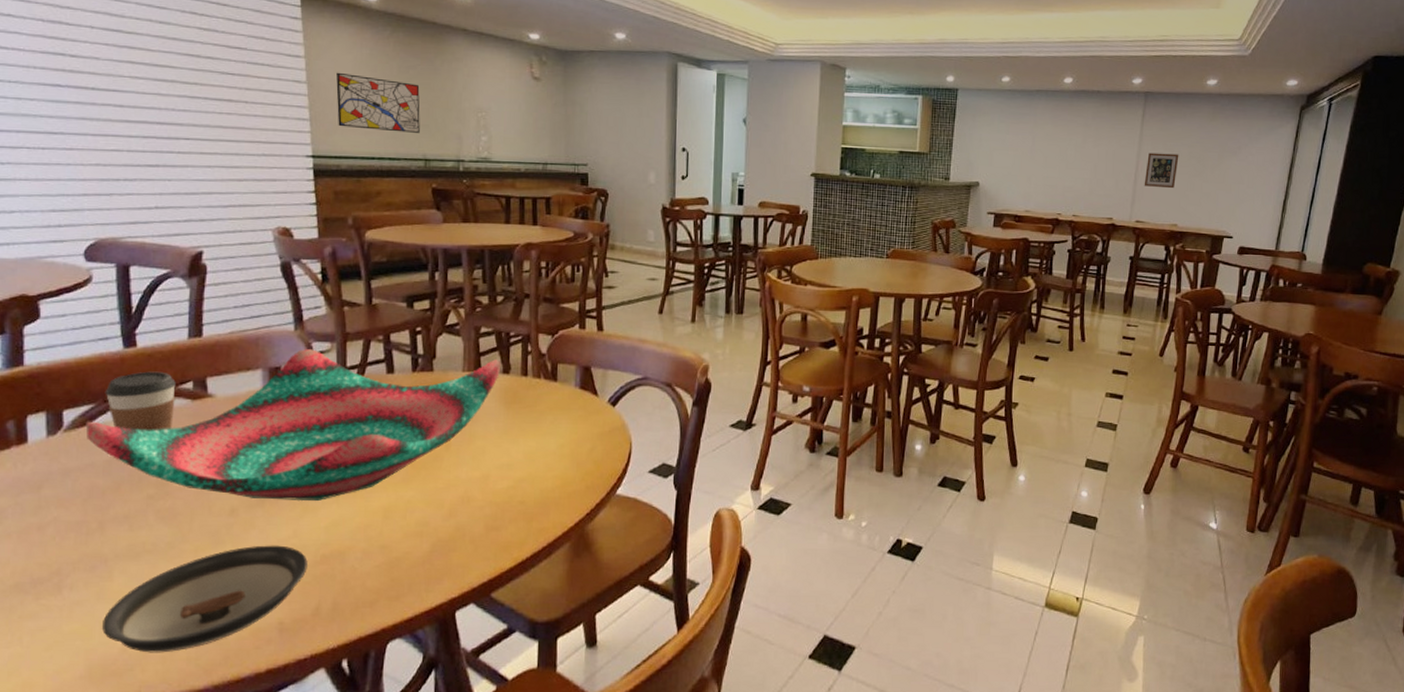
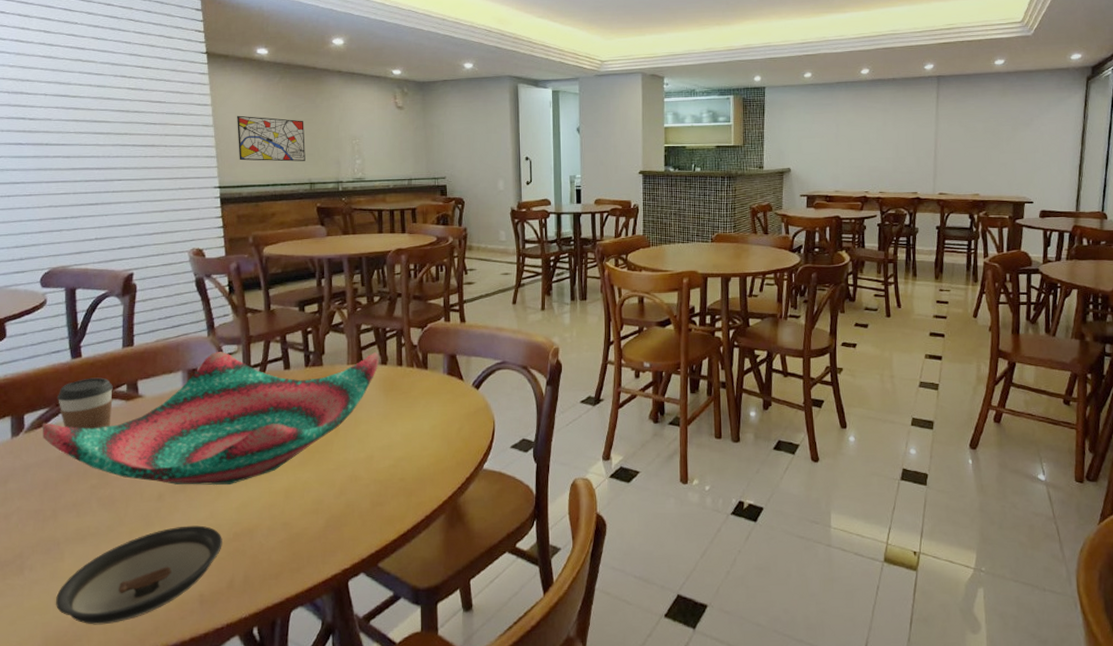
picture frame: present [1144,152,1179,189] -> none [944,129,975,162]

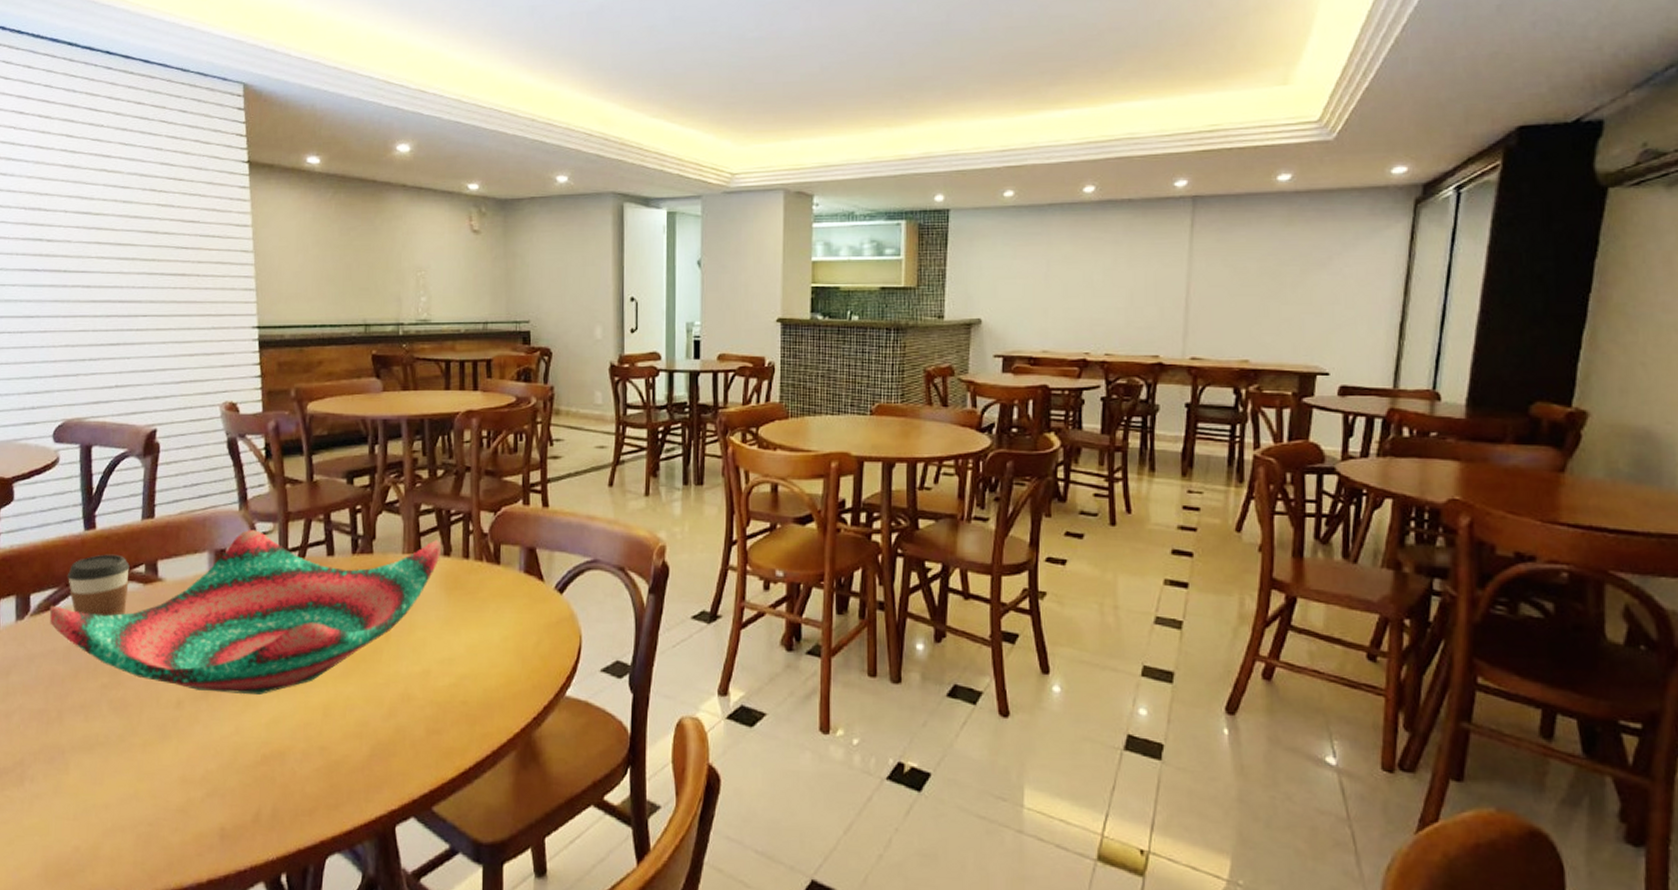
saucer: present [56,525,222,625] -> none [58,741,249,855]
wall art: present [237,115,305,162] -> none [281,239,361,297]

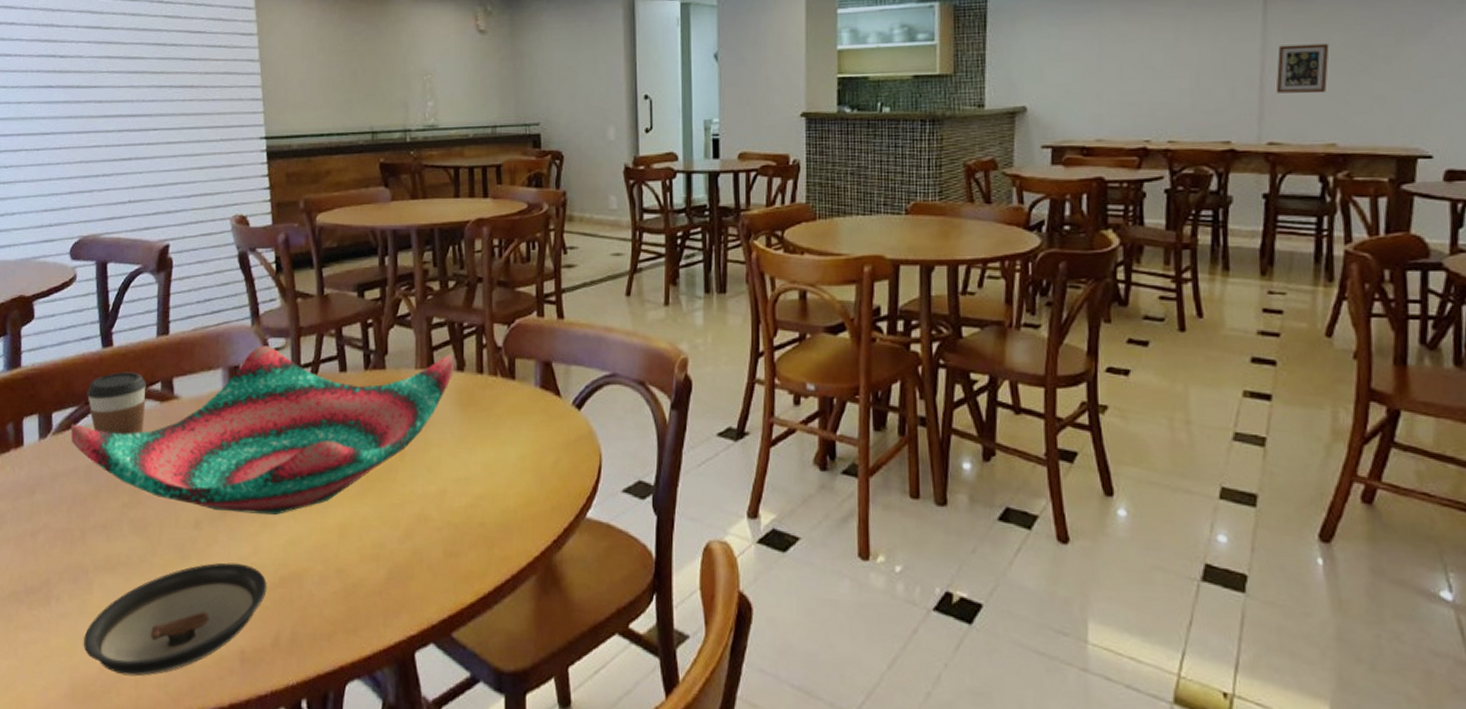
saucer: none [58,741,249,855] -> present [84,562,267,677]
picture frame: none [1199,270,1245,315] -> present [1276,43,1330,94]

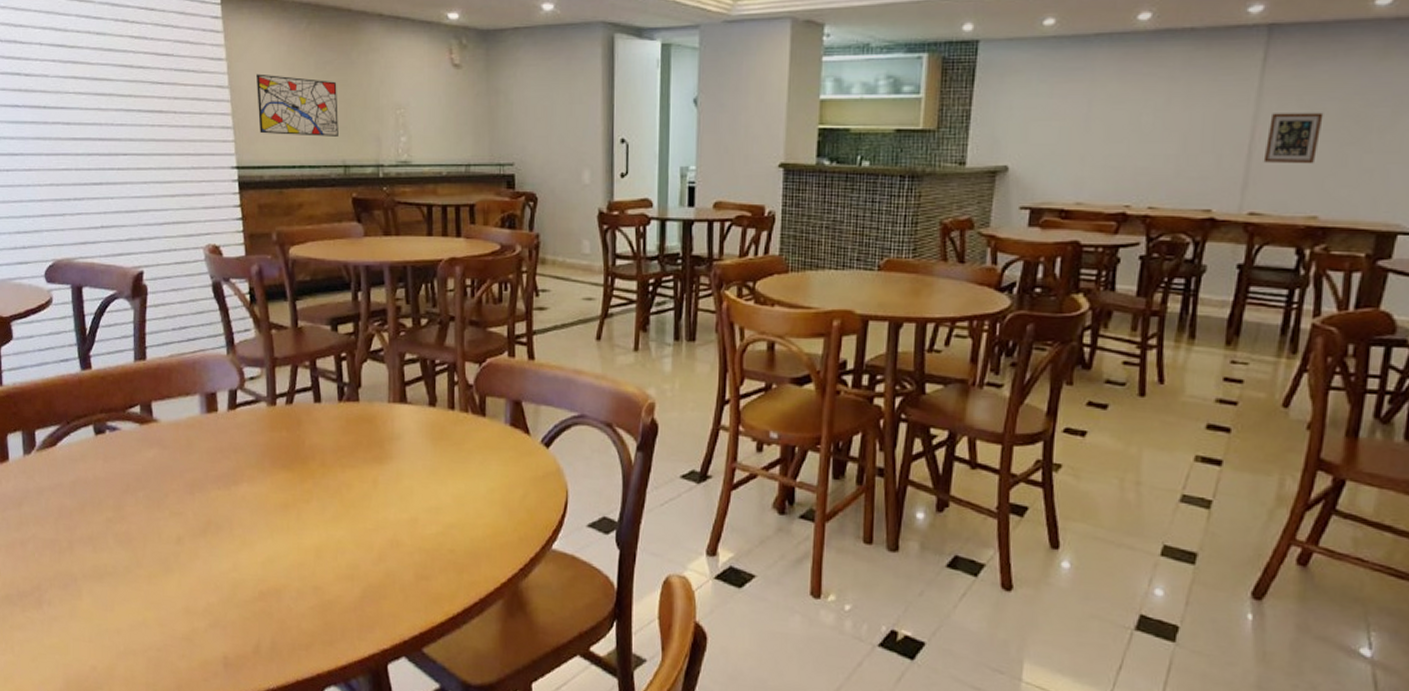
decorative bowl: present [70,346,454,515] -> none [53,374,426,535]
saucer: present [84,562,267,677] -> none [76,576,247,675]
coffee cup: present [86,371,146,435] -> none [67,394,126,455]
wall art: none [286,46,366,105] -> present [257,73,338,137]

